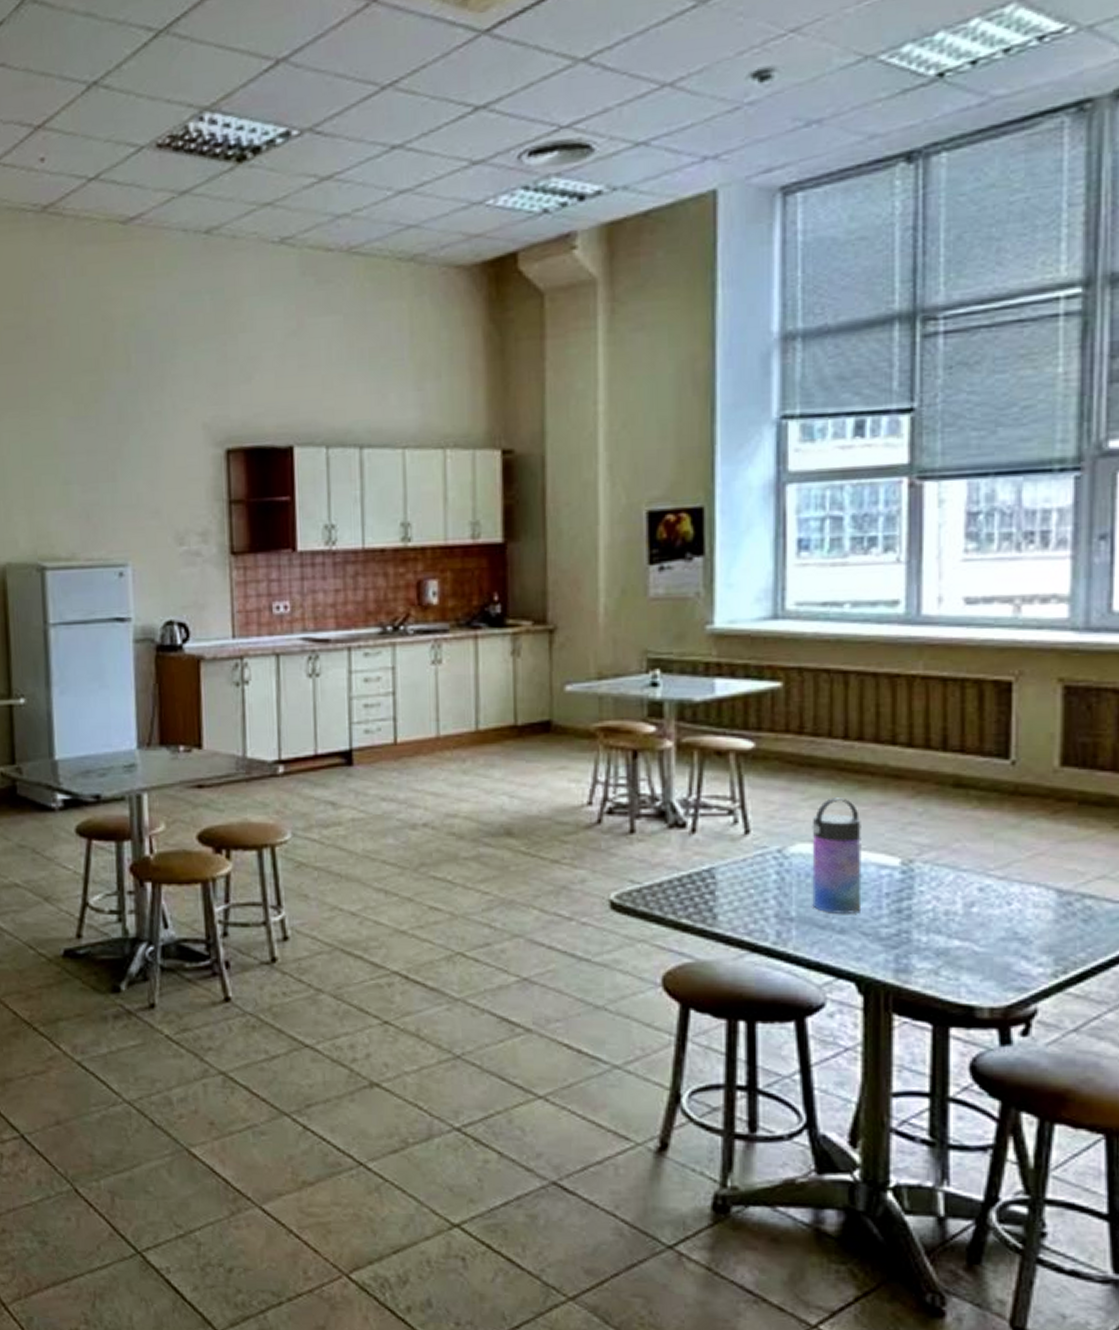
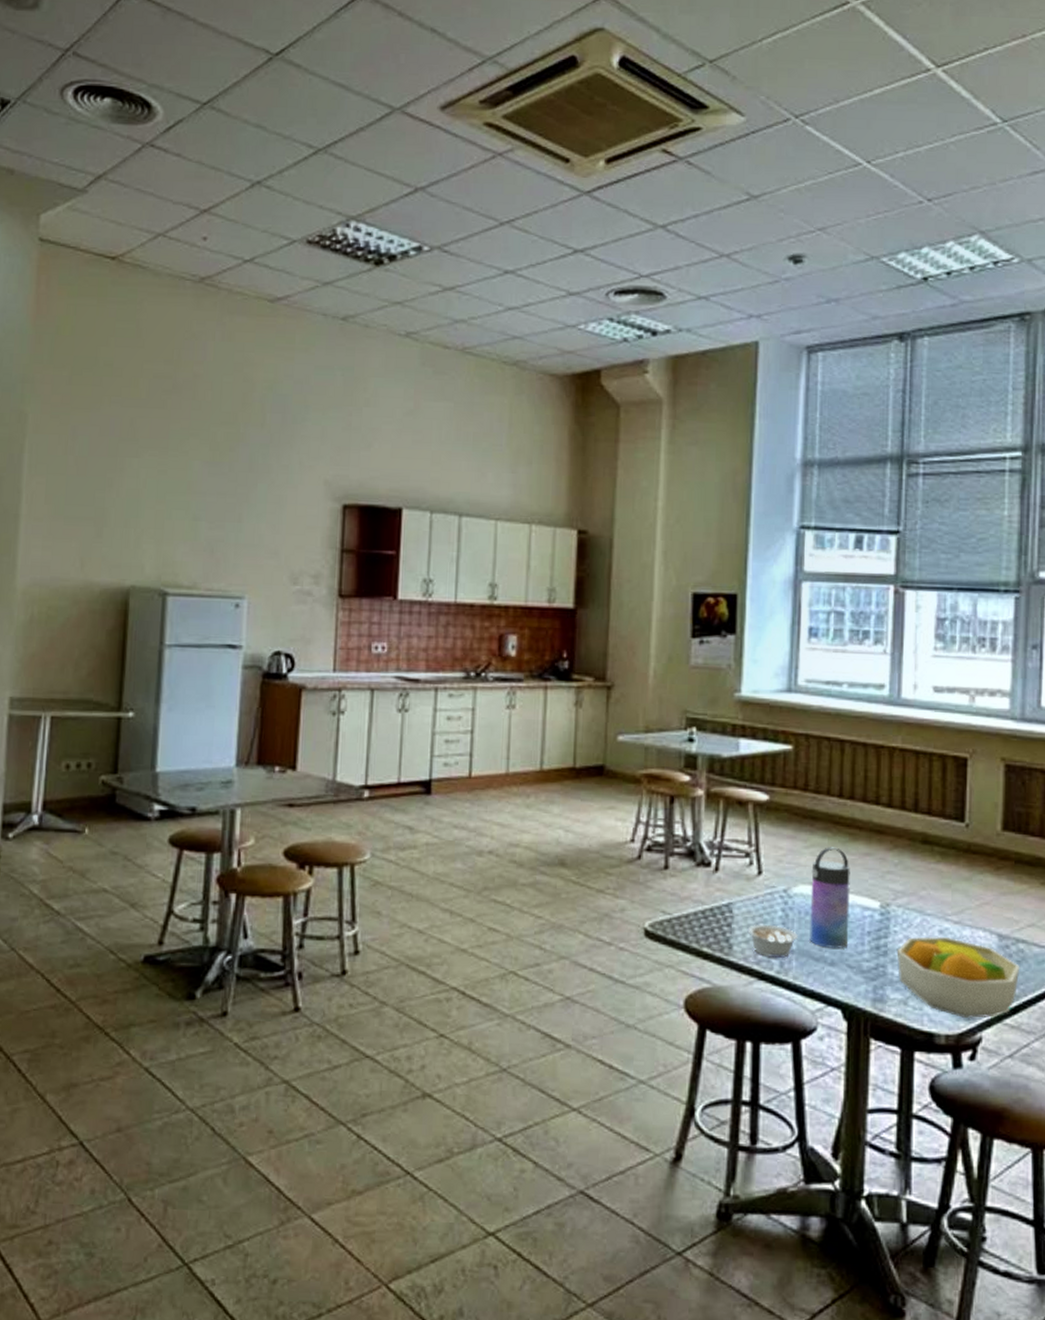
legume: none [733,890,798,928] -> present [746,923,798,959]
fruit bowl: none [924,894,1087,988] -> present [897,936,1020,1018]

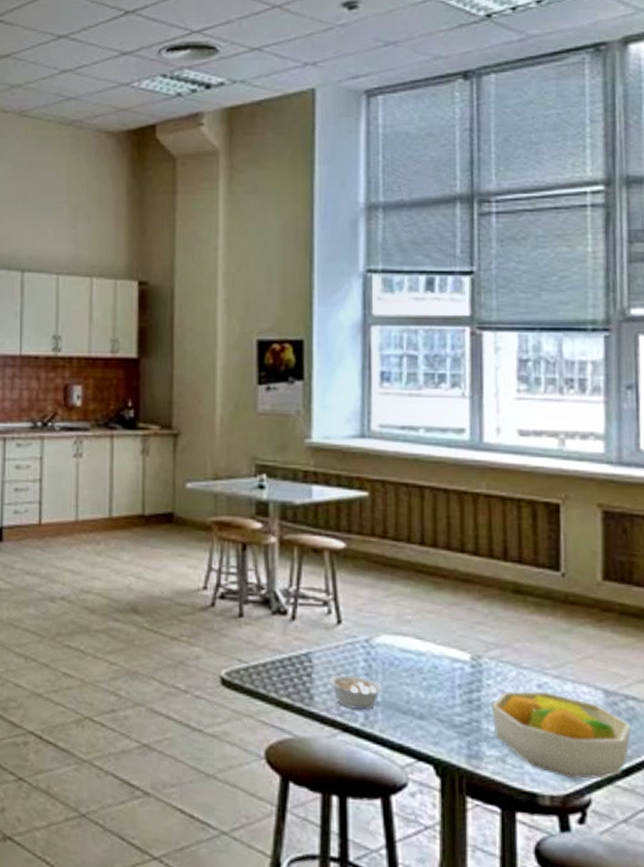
water bottle: present [810,847,850,949] -> none [394,596,438,702]

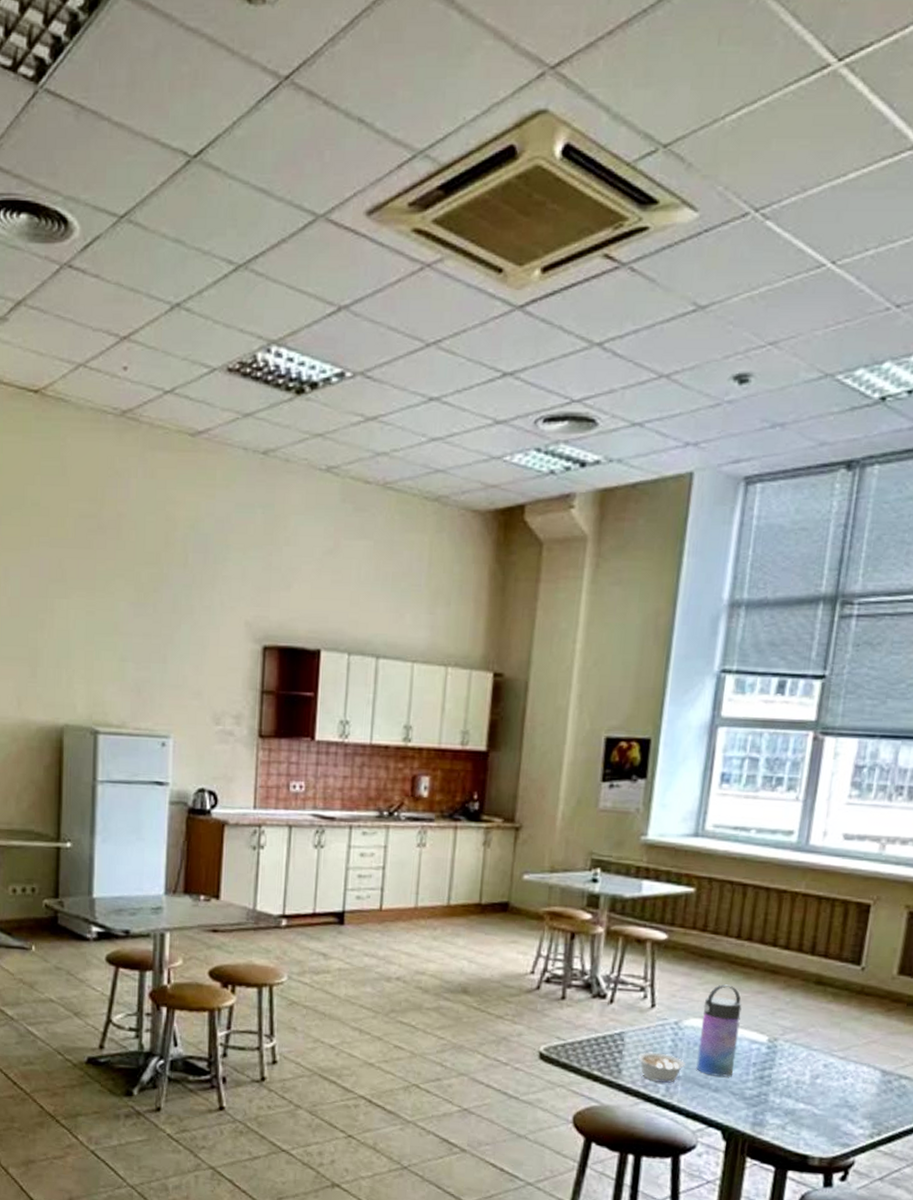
water bottle: none [394,596,438,702] -> present [696,984,742,1077]
fruit bowl: present [491,690,632,779] -> none [779,1069,901,1145]

